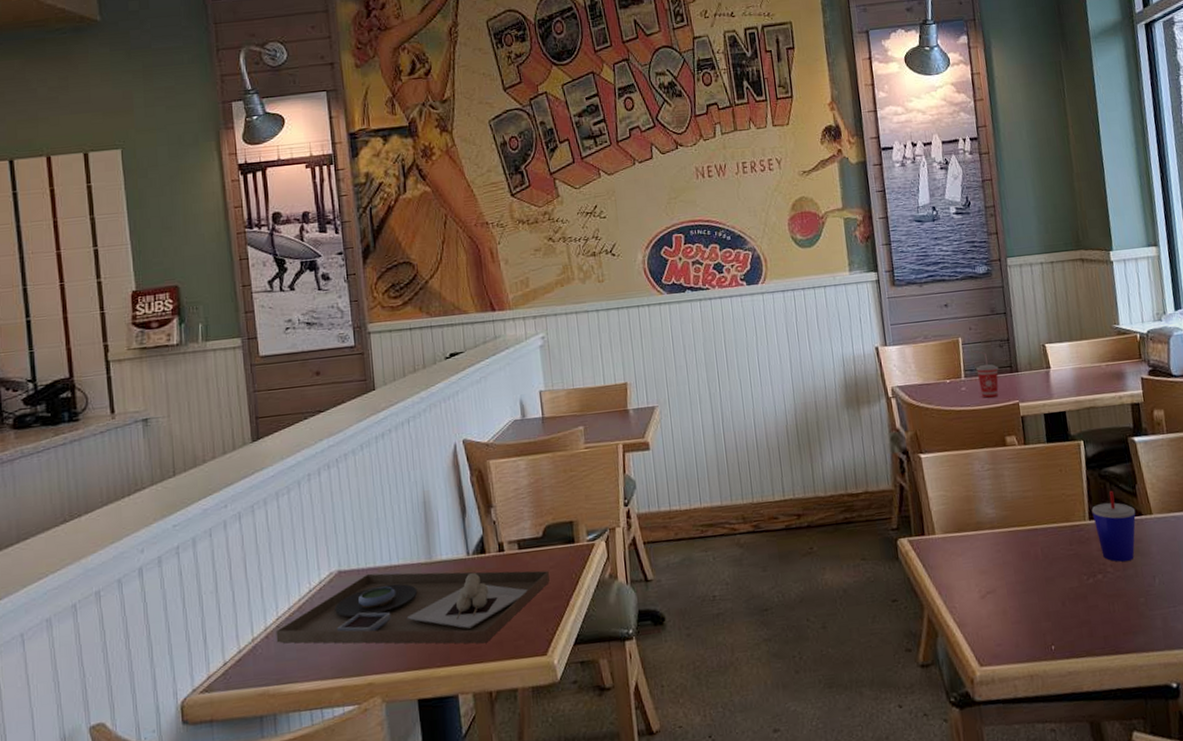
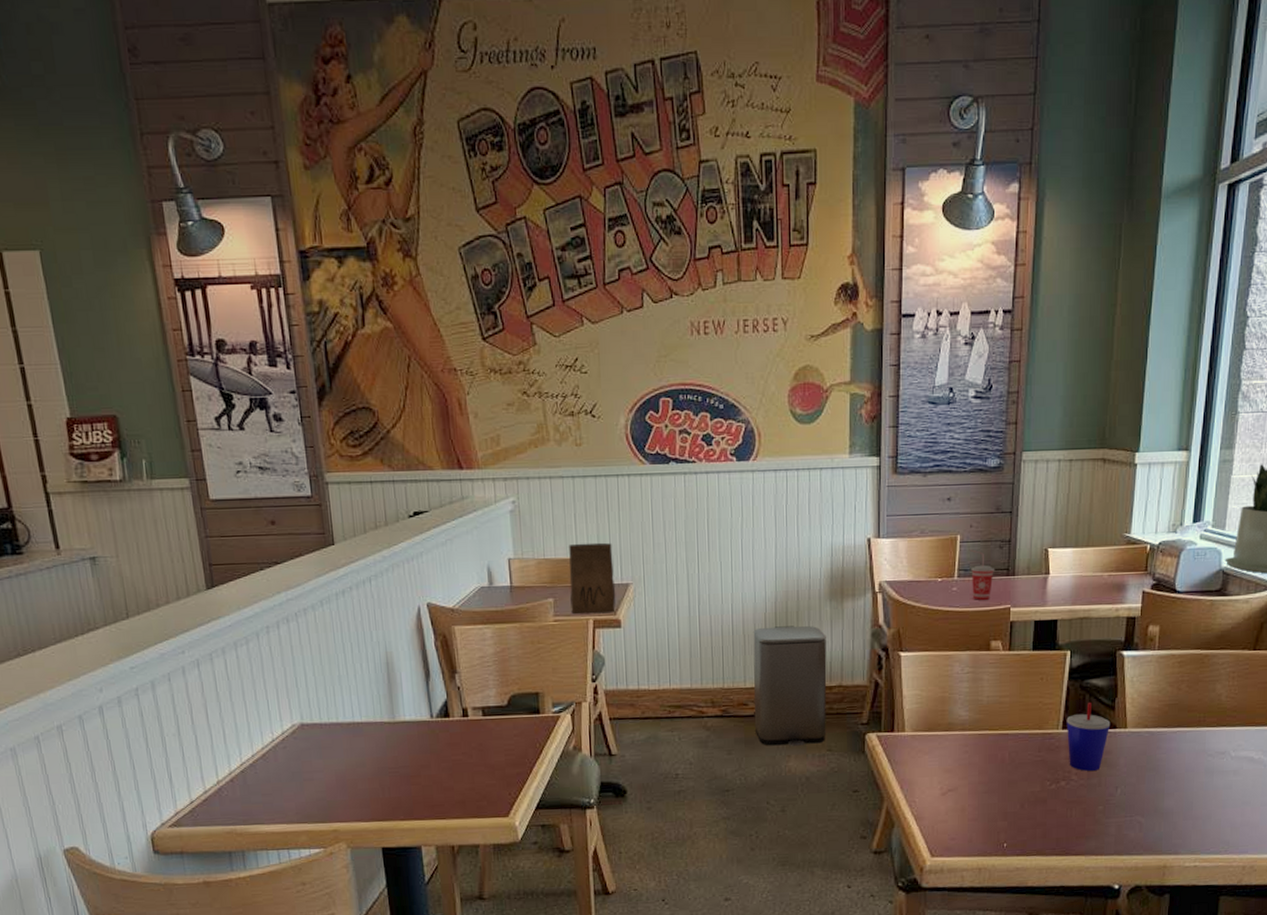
platter: present [276,570,550,644] -> none [240,728,513,802]
paper bag: none [596,369,644,440] -> present [569,542,616,614]
pedal bin: none [776,434,859,559] -> present [753,626,827,746]

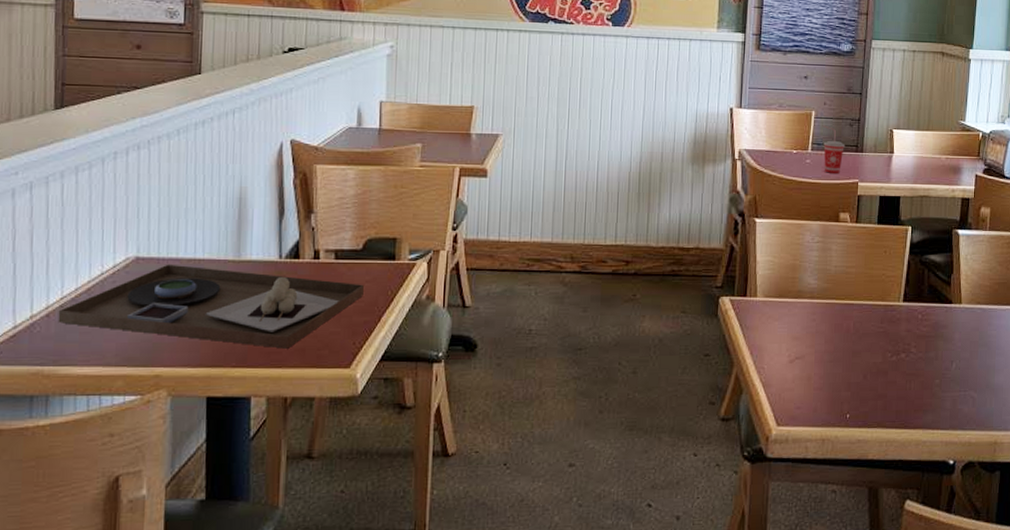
platter: none [240,728,513,802] -> present [58,264,364,349]
paper bag: present [569,542,616,614] -> none [438,91,486,162]
pedal bin: present [753,626,827,746] -> none [611,186,687,306]
beverage cup: present [1066,702,1111,771] -> none [907,276,947,344]

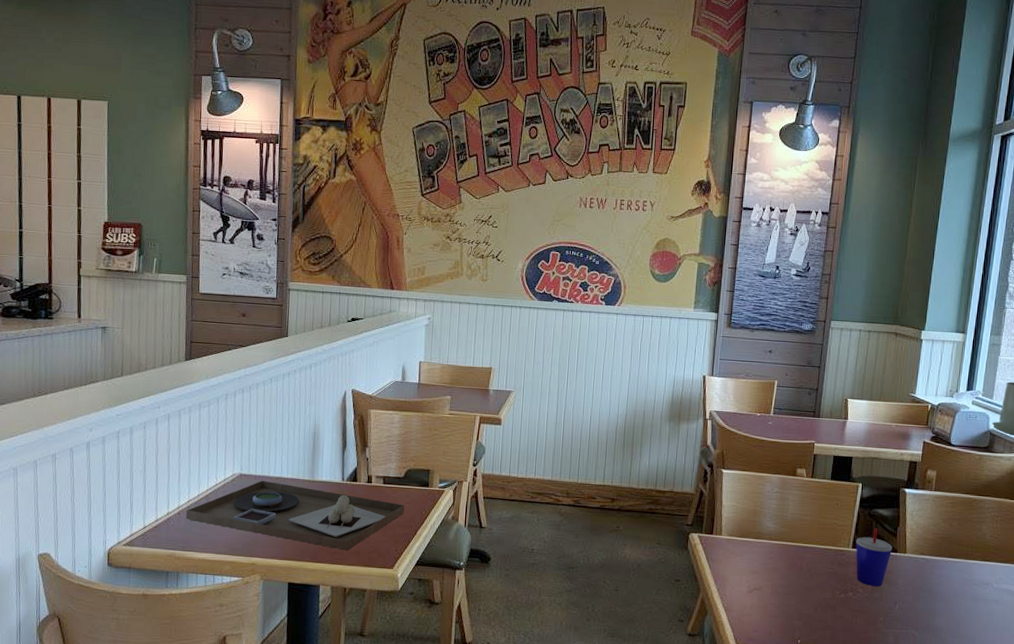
beverage cup: present [822,125,846,173] -> none [783,393,804,435]
beverage cup: none [907,276,947,344] -> present [855,528,893,586]

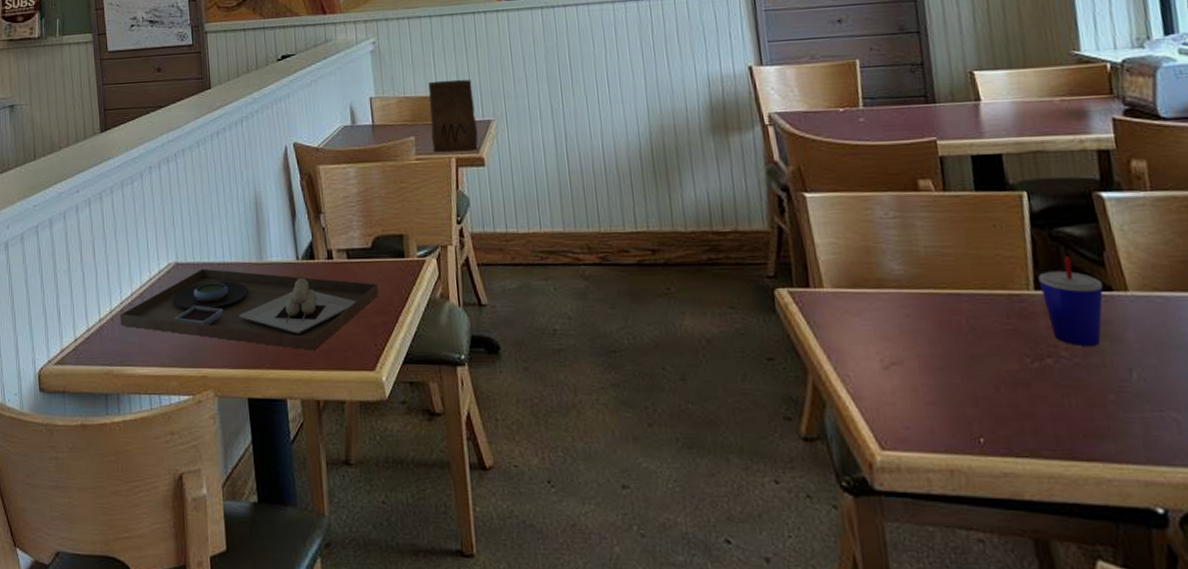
paper bag: none [463,355,502,413] -> present [428,79,478,152]

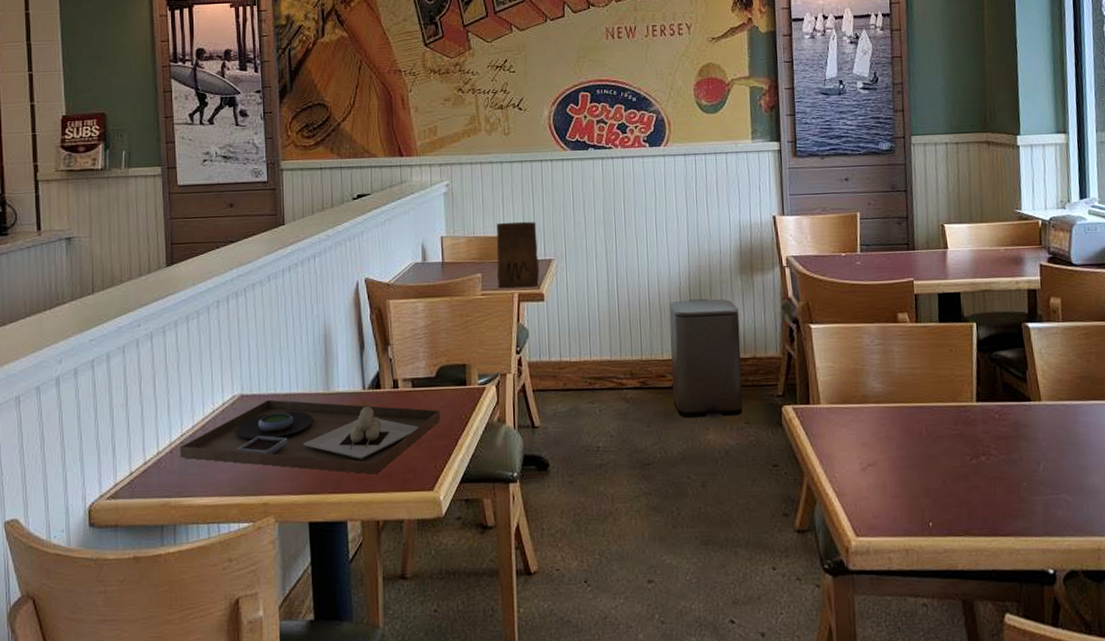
pedal bin: none [628,163,726,301] -> present [668,299,743,419]
beverage cup: present [1038,255,1104,346] -> none [979,374,1025,446]

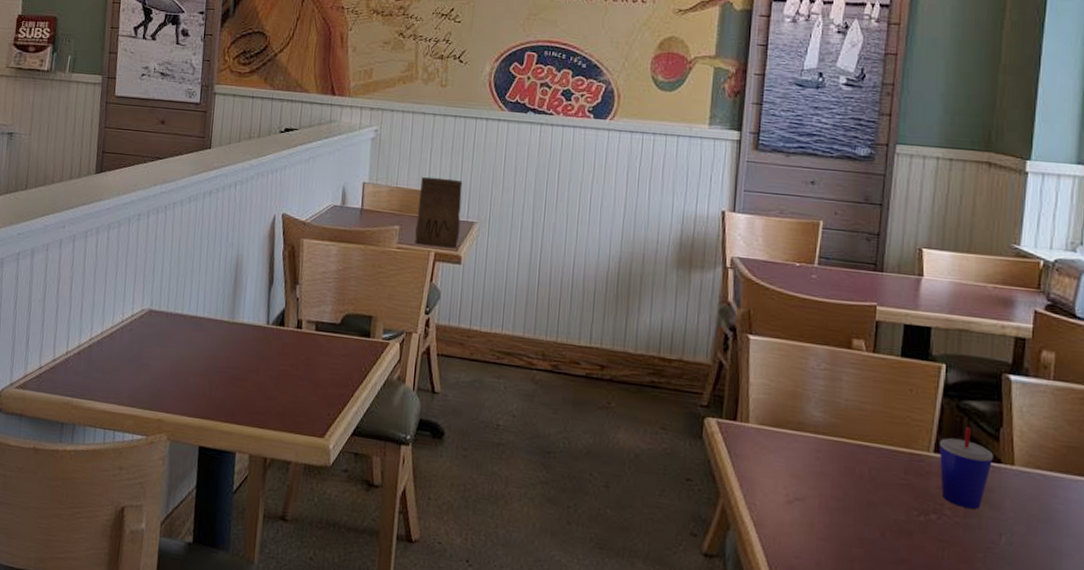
platter: present [179,399,440,474] -> none [86,318,340,411]
pedal bin: present [668,299,743,419] -> none [584,285,670,419]
beverage cup: none [979,374,1025,446] -> present [939,426,994,509]

